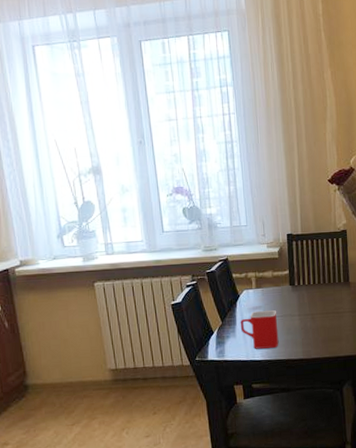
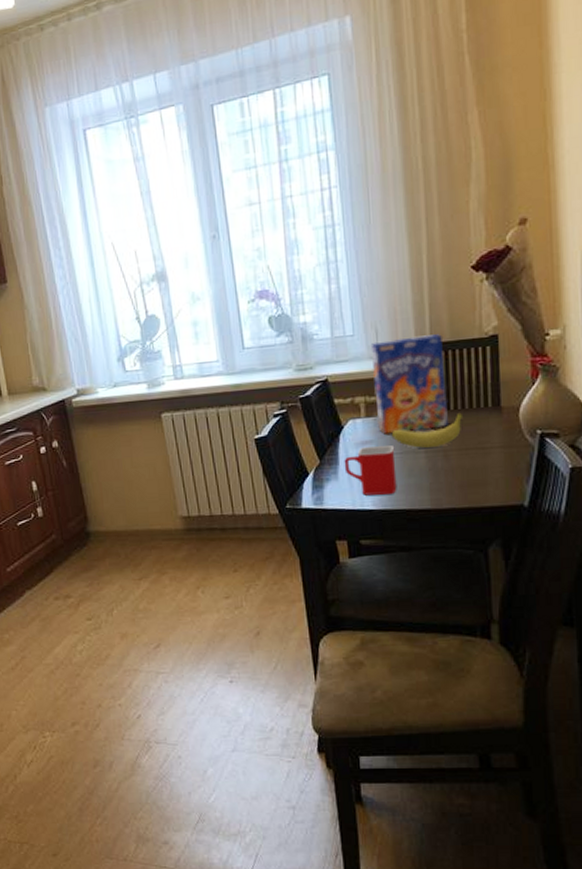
cereal box: none [259,228,314,302] -> present [370,334,449,434]
fruit: none [274,286,325,312] -> present [391,412,464,448]

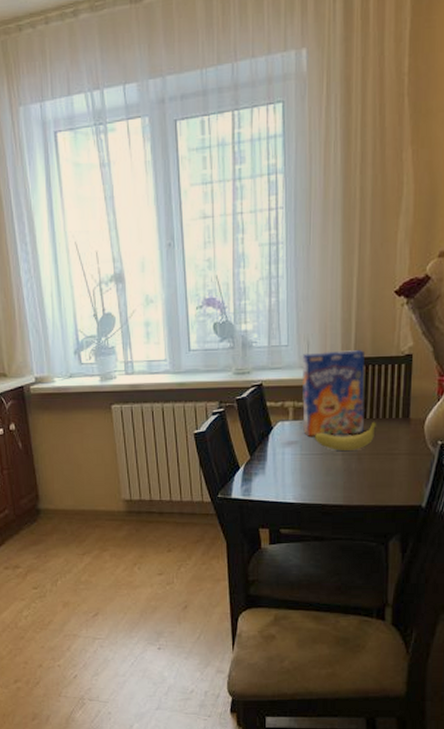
mug: present [344,445,397,496] -> none [271,447,316,490]

